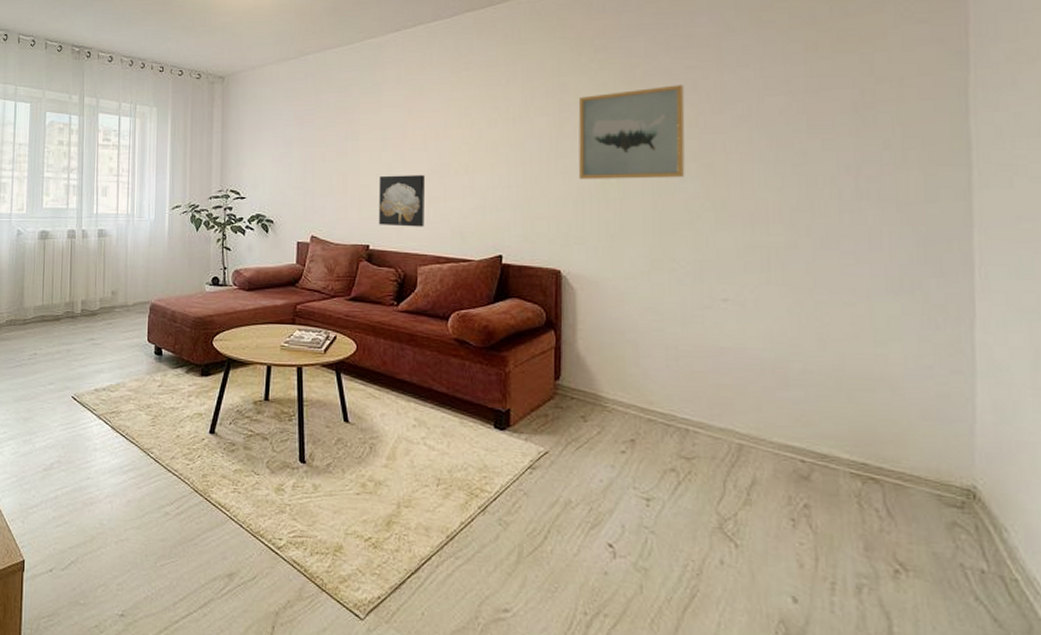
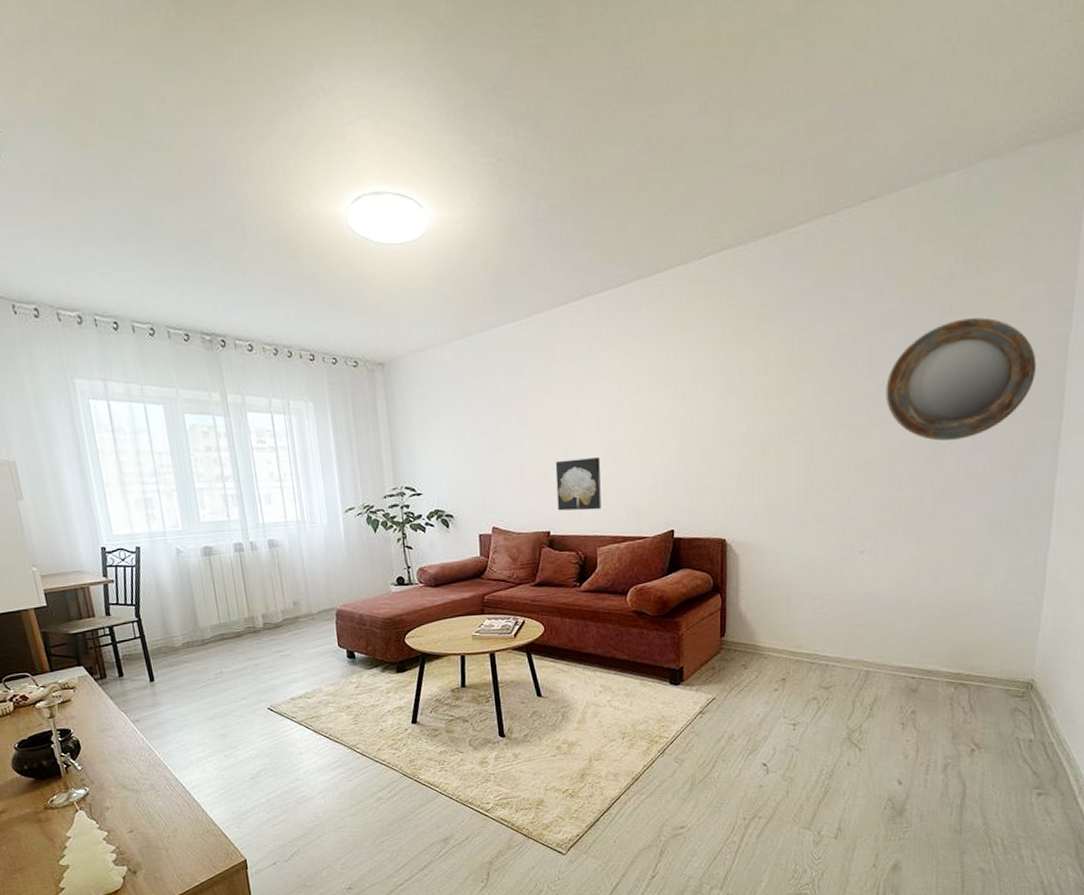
wall art: present [578,85,685,179] -> none [742,351,837,451]
home mirror: none [743,57,930,183] -> present [886,317,1036,441]

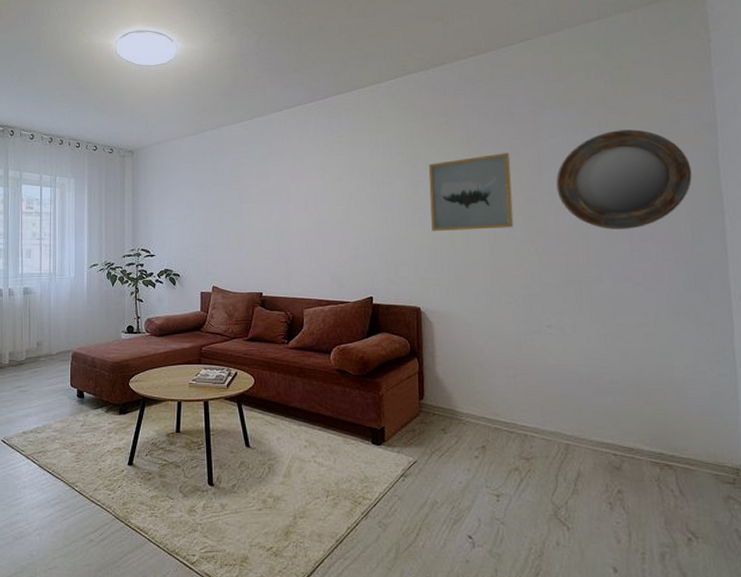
wall art: present [555,458,602,511] -> none [268,232,308,276]
wall art: none [742,351,837,451] -> present [428,153,514,231]

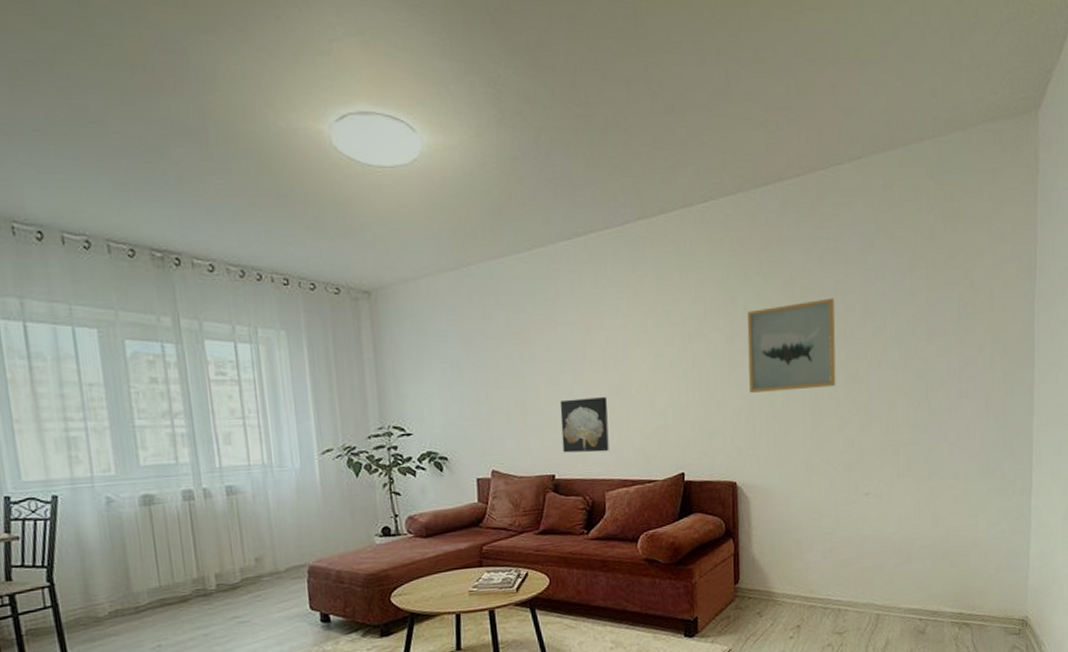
wall art: none [268,232,308,276] -> present [559,397,609,453]
home mirror: present [556,129,692,229] -> none [880,273,1009,386]

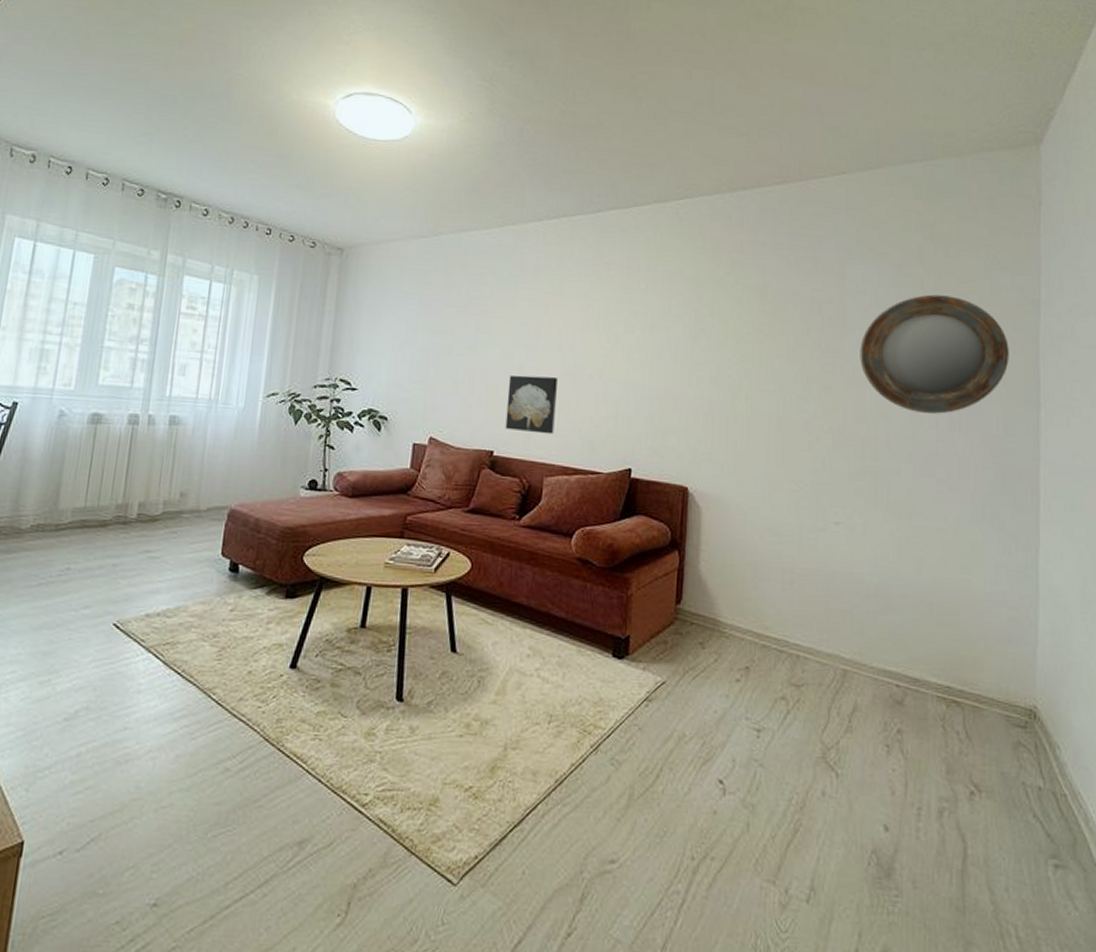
wall art: present [747,298,836,393] -> none [711,306,810,399]
home mirror: none [880,273,1009,386] -> present [860,294,1009,414]

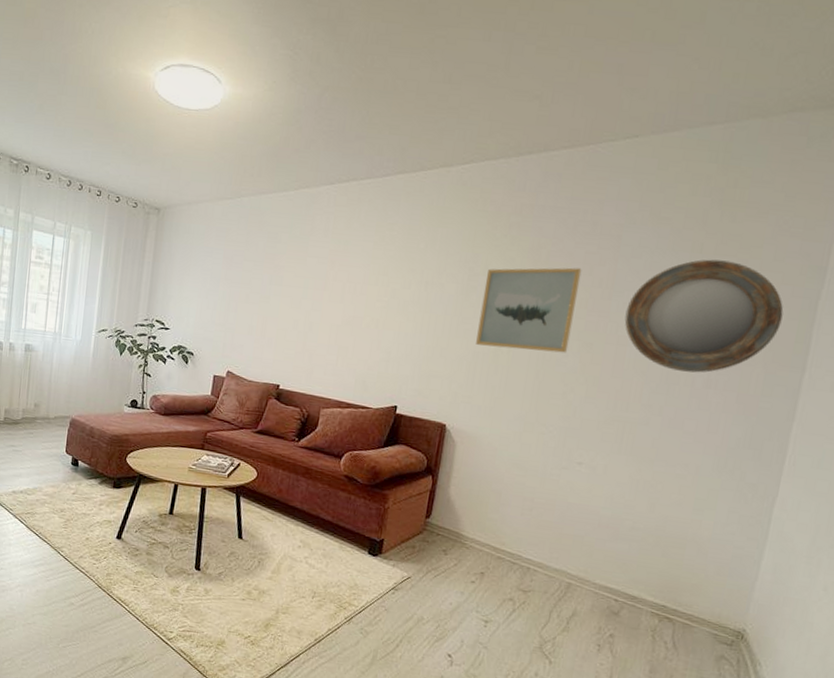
wall art: present [505,375,557,435] -> none [290,322,338,374]
wall art: none [711,306,810,399] -> present [476,267,582,353]

